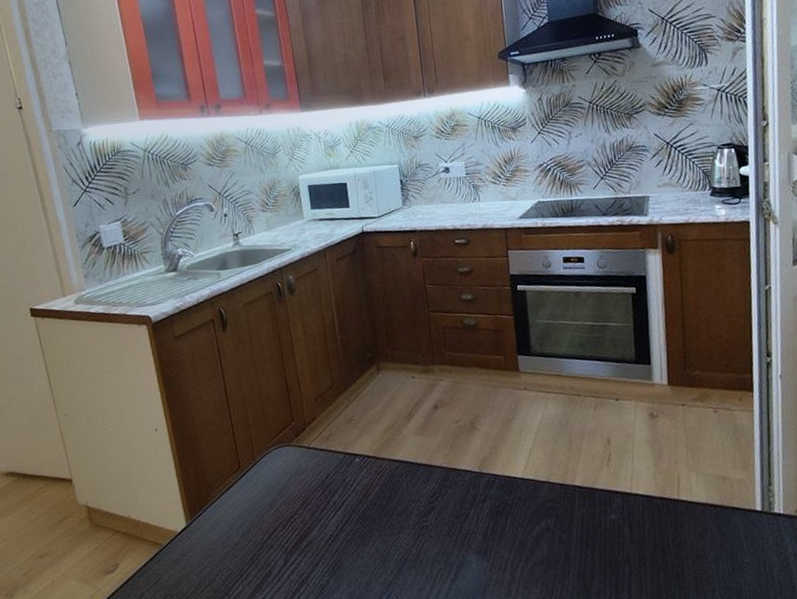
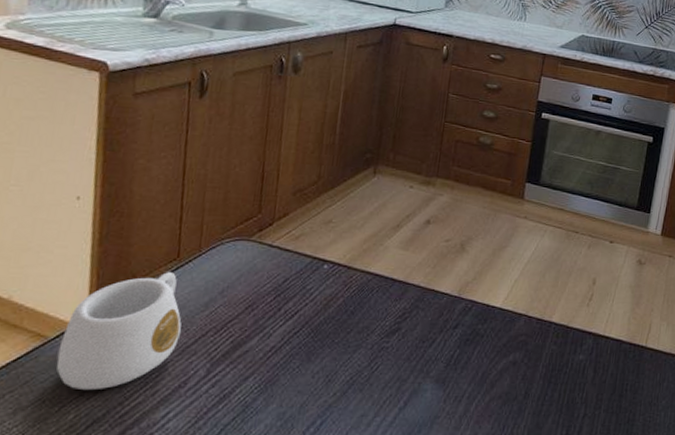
mug: none [172,481,257,585] -> present [56,272,182,391]

